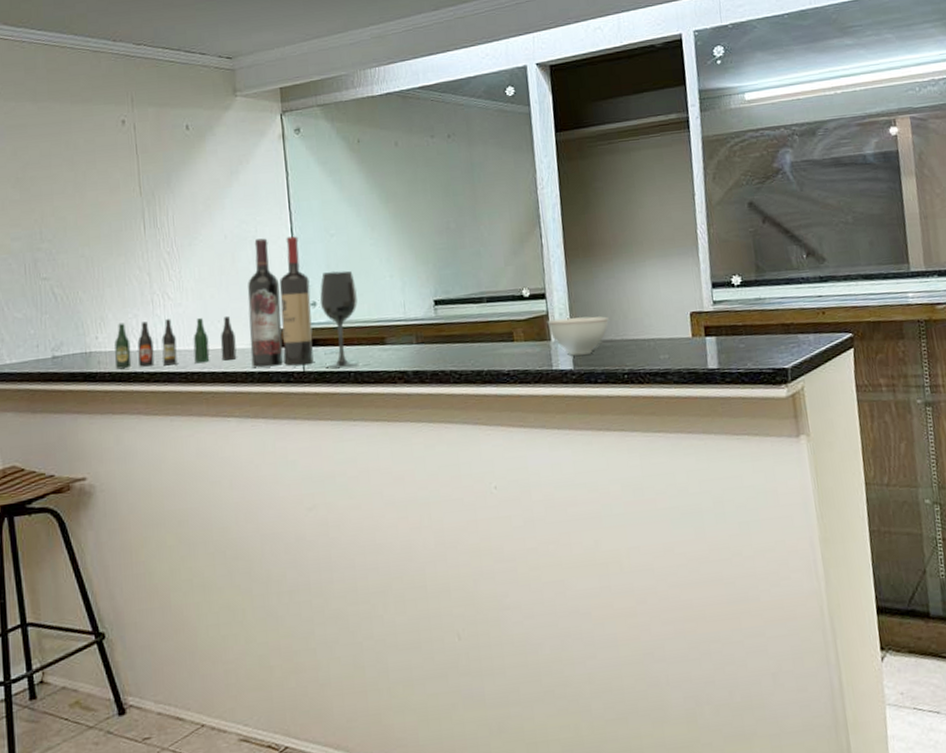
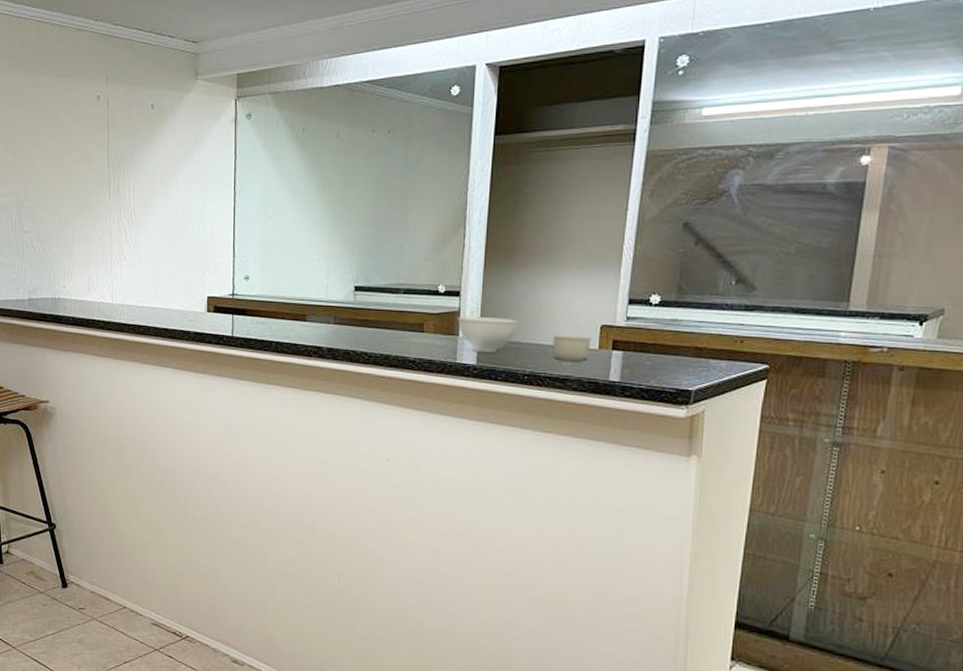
beer bottle: present [114,315,237,370] -> none [77,276,177,320]
wine bottle: present [247,238,284,369] -> none [189,214,220,329]
wine bottle: present [279,236,314,367] -> none [216,215,245,331]
wine glass: present [319,270,359,369] -> none [251,251,286,338]
cup: none [645,325,684,355] -> present [551,335,592,363]

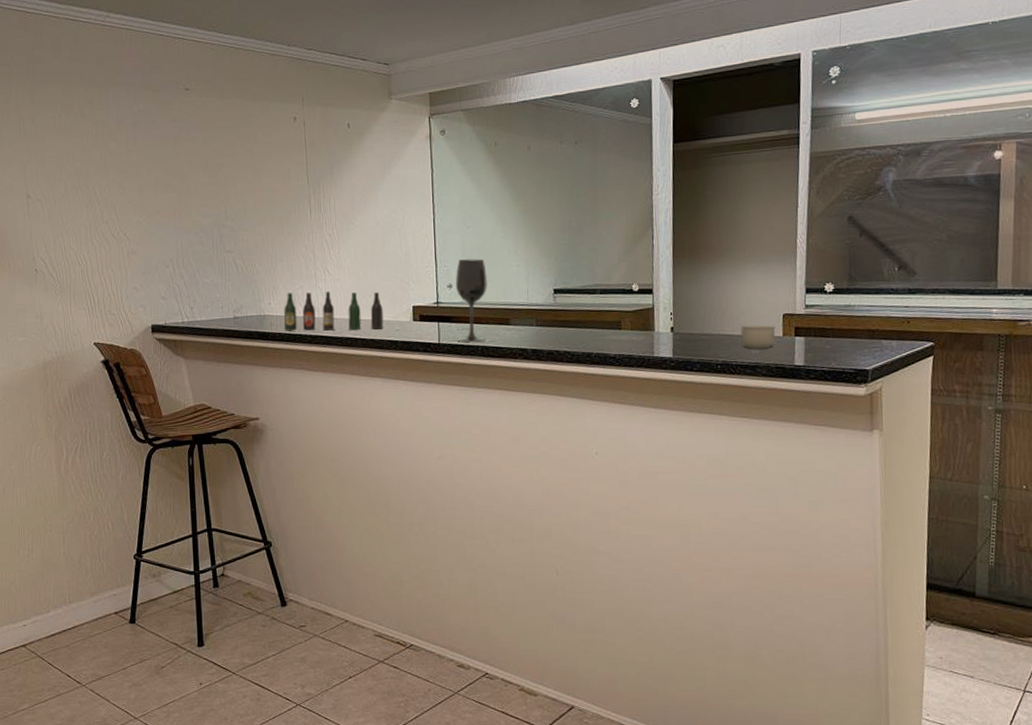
beer bottle: none [77,276,177,320] -> present [283,291,384,332]
wine glass: none [251,251,286,338] -> present [455,259,487,343]
bowl: present [457,316,518,354] -> none [652,312,708,347]

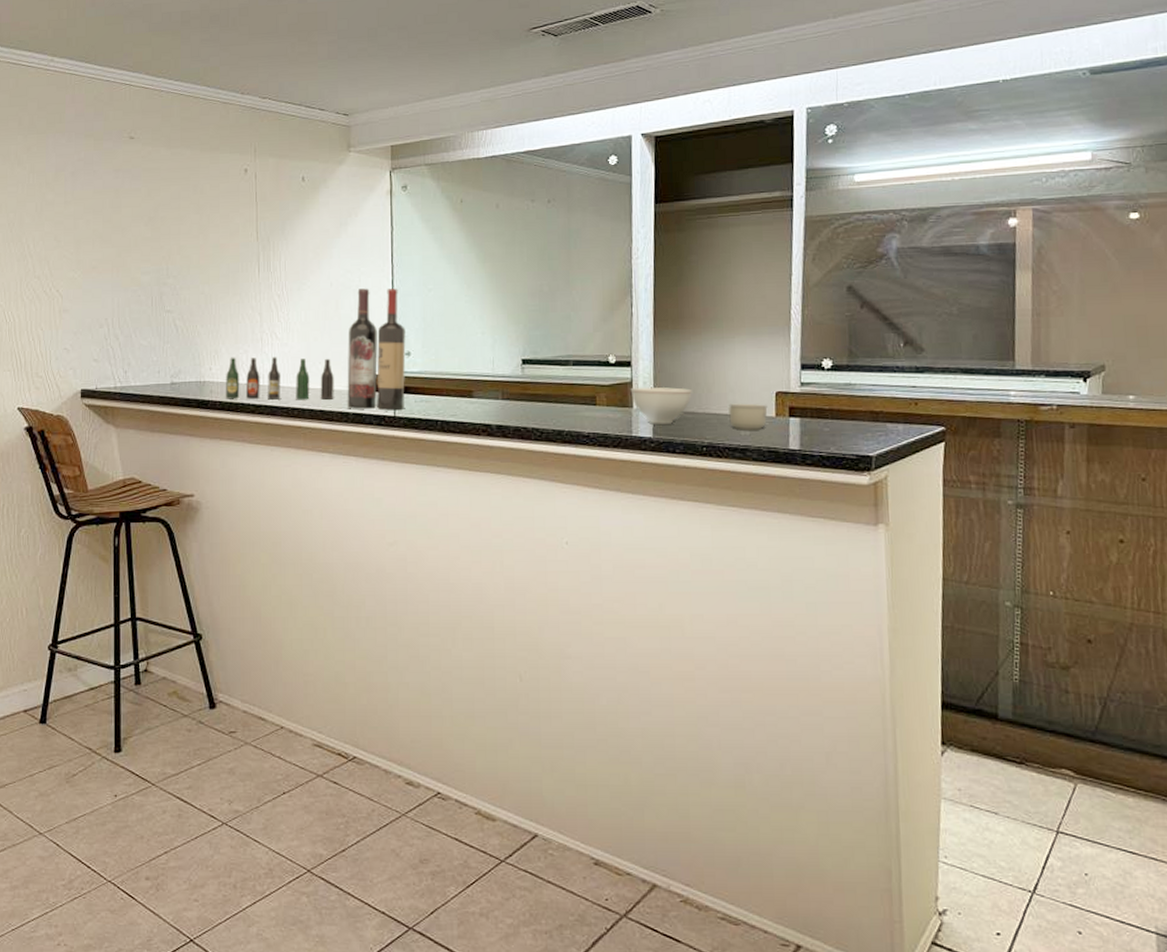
wine bottle: none [394,227,423,338] -> present [347,288,378,409]
wine bottle: none [421,226,448,339] -> present [376,288,406,411]
wine glass: present [455,259,487,343] -> none [414,324,449,417]
bowl: none [652,312,708,347] -> present [630,387,692,426]

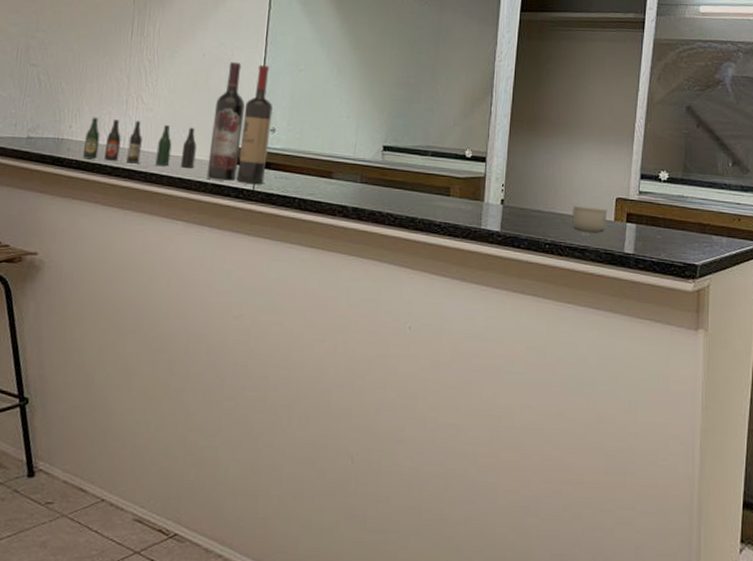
bowl: present [630,387,692,426] -> none [483,182,540,221]

